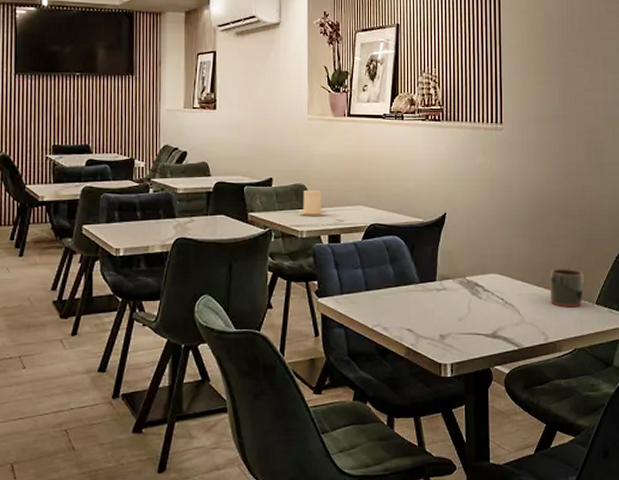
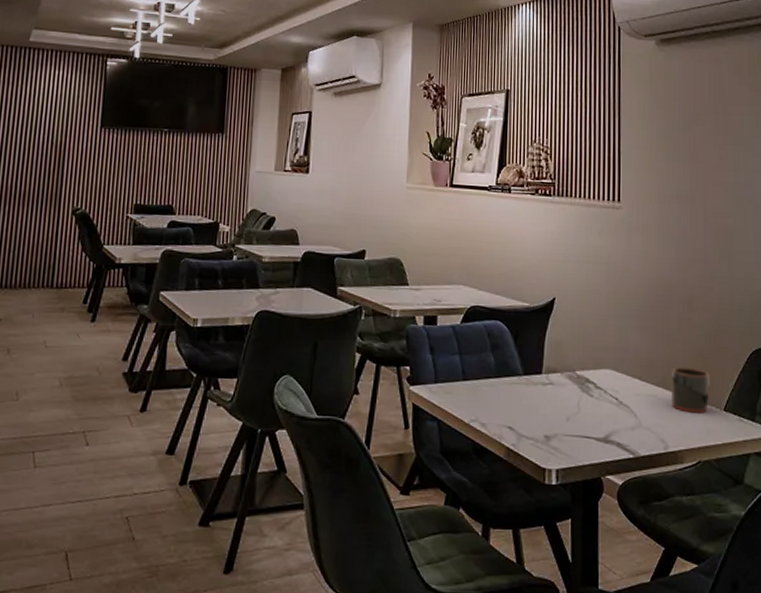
candle: present [298,189,327,217] -> none [392,264,423,295]

